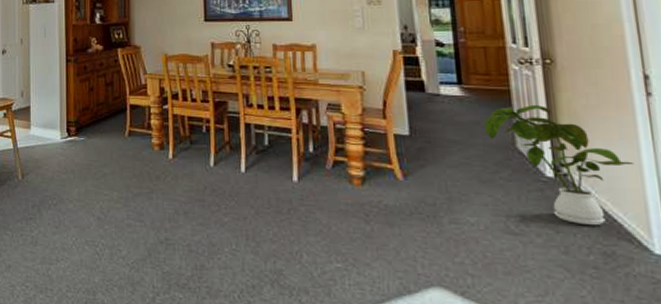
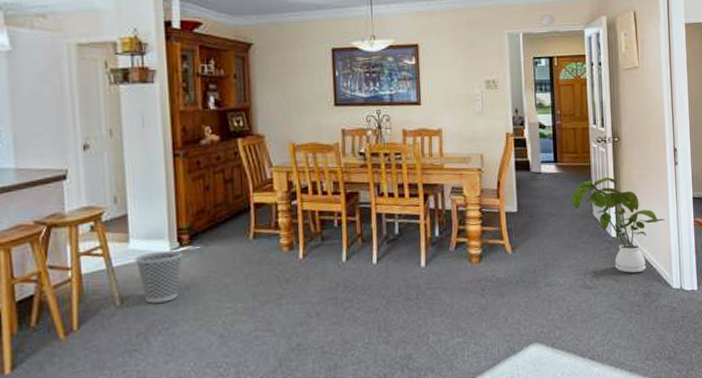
wastebasket: none [34,139,70,182] -> present [134,250,183,303]

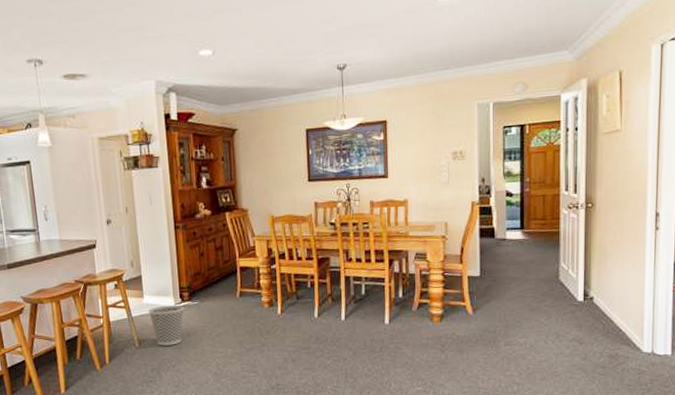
house plant: present [571,176,665,273] -> none [537,242,640,336]

